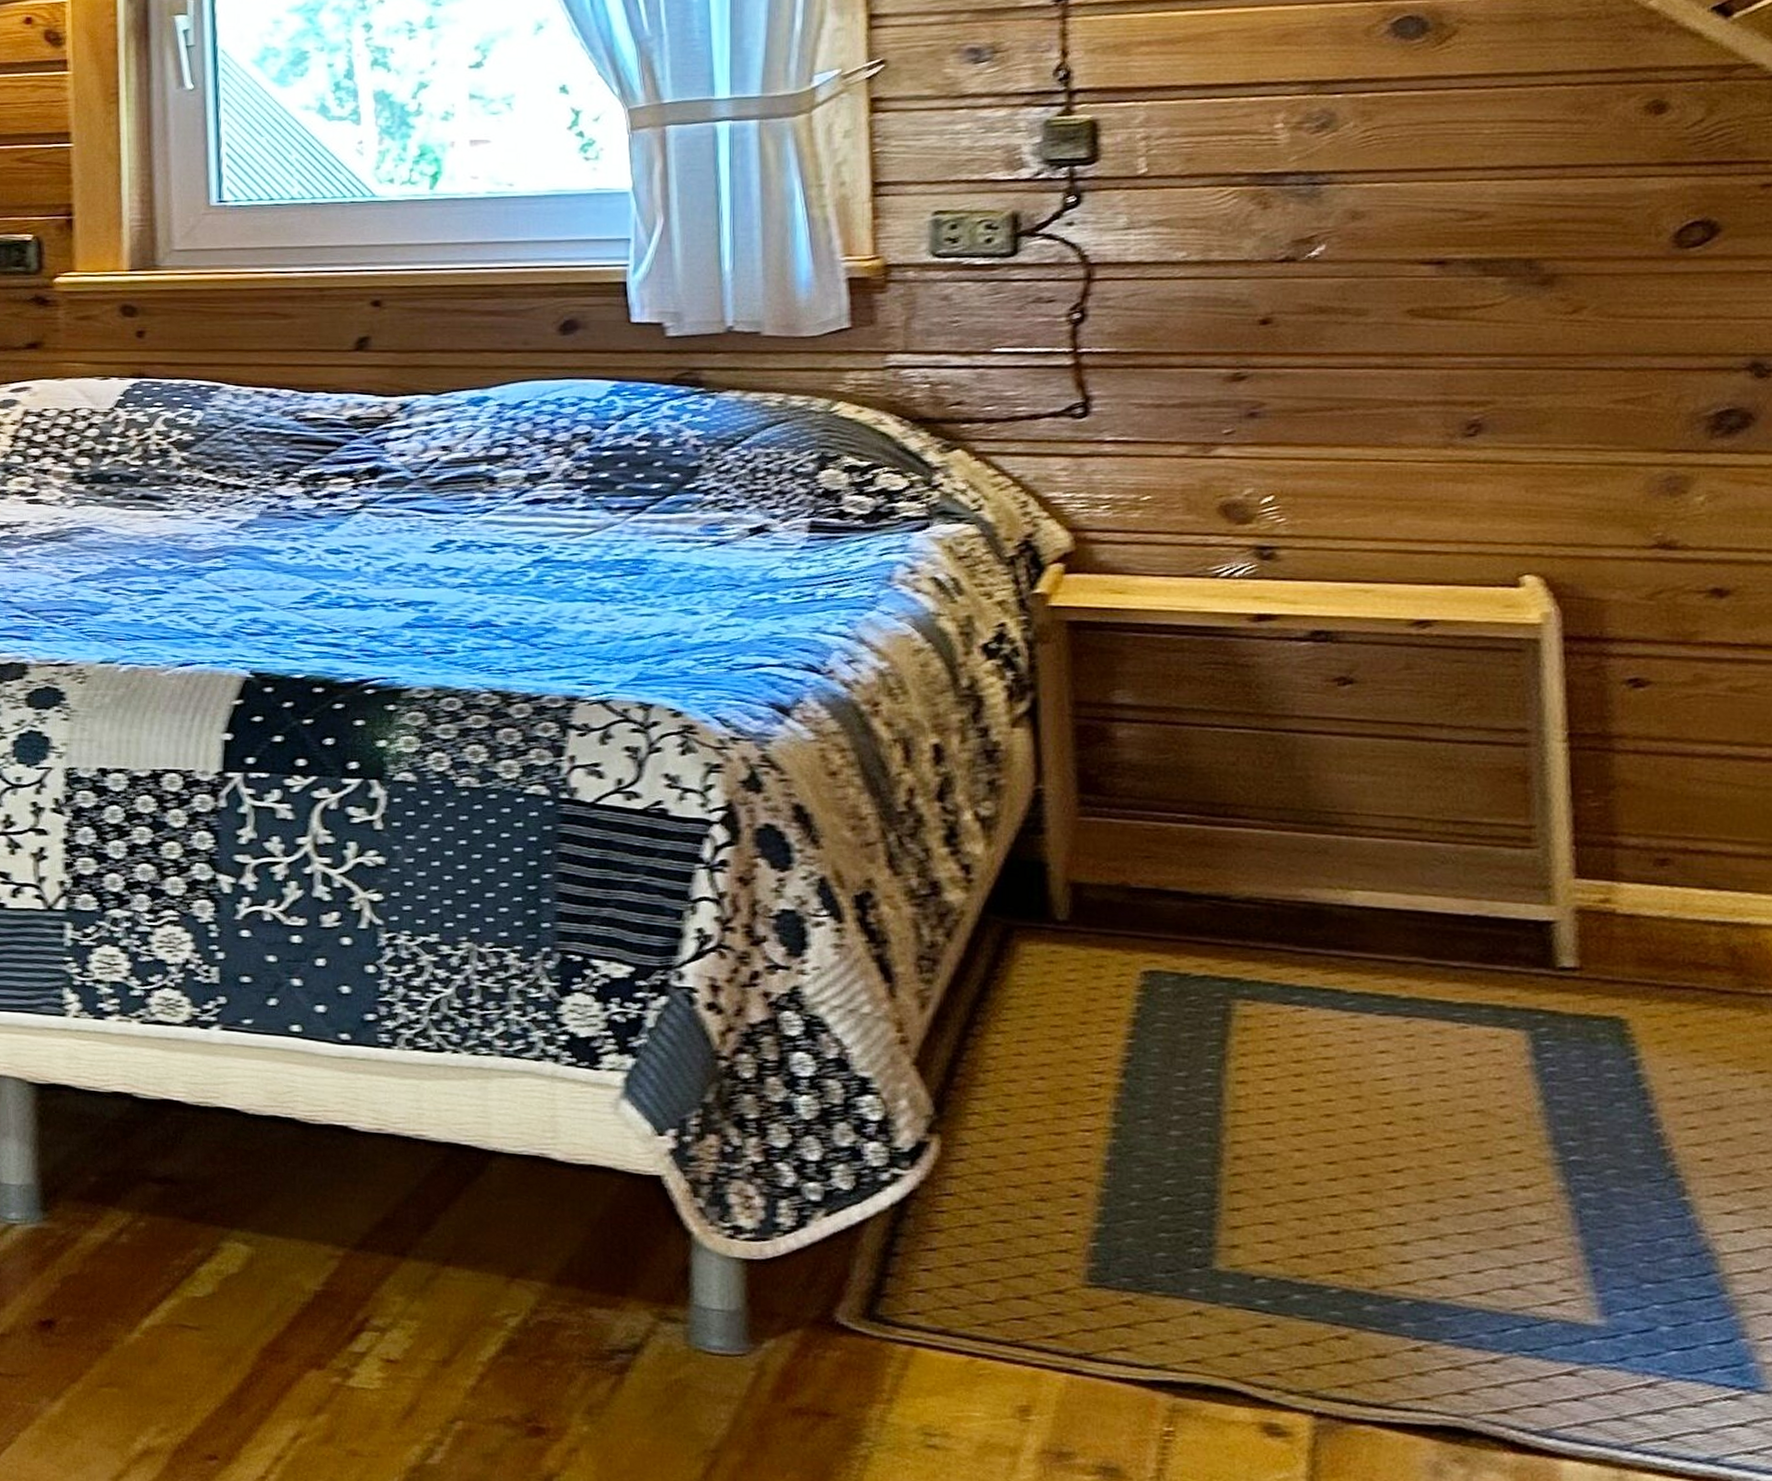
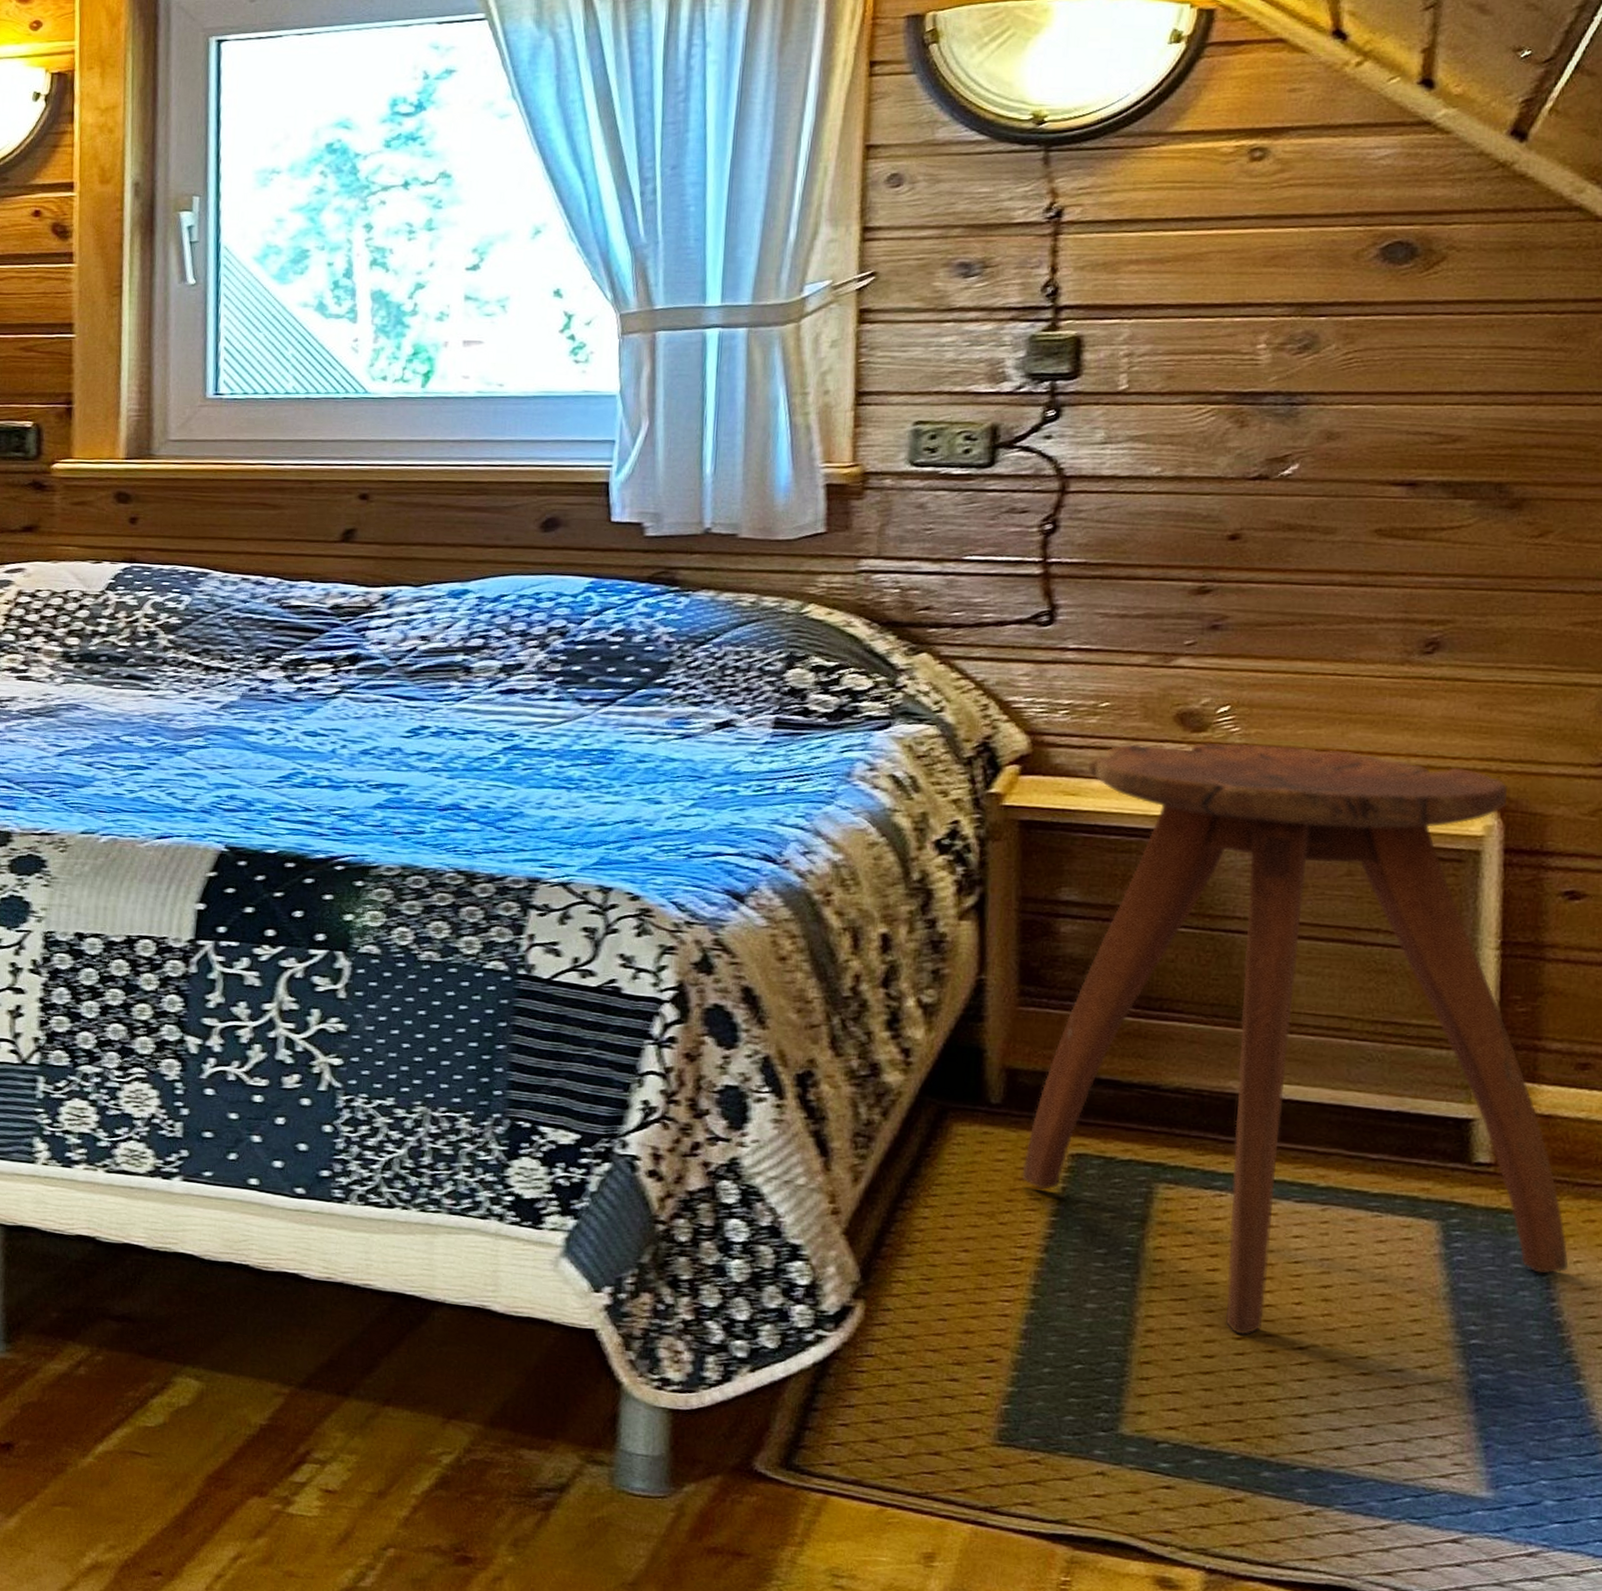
stool: none [1094,534,1664,1159] -> present [1021,742,1569,1336]

